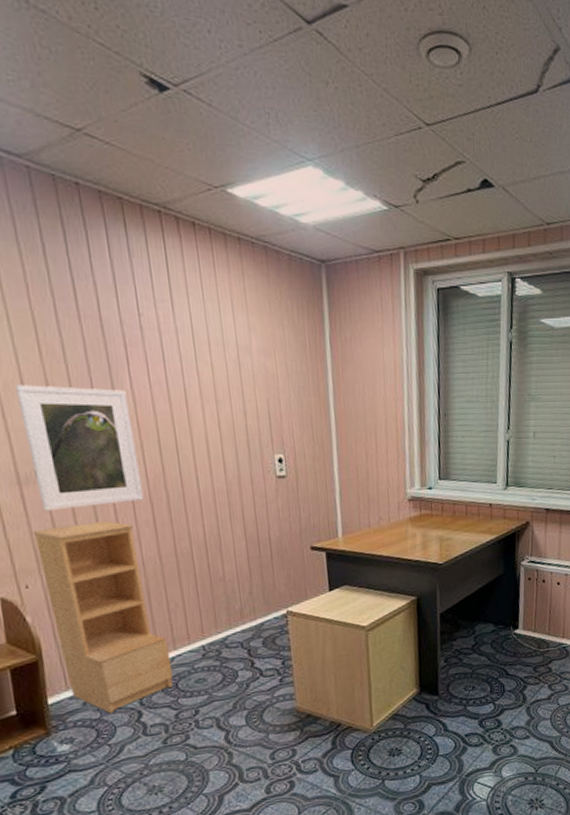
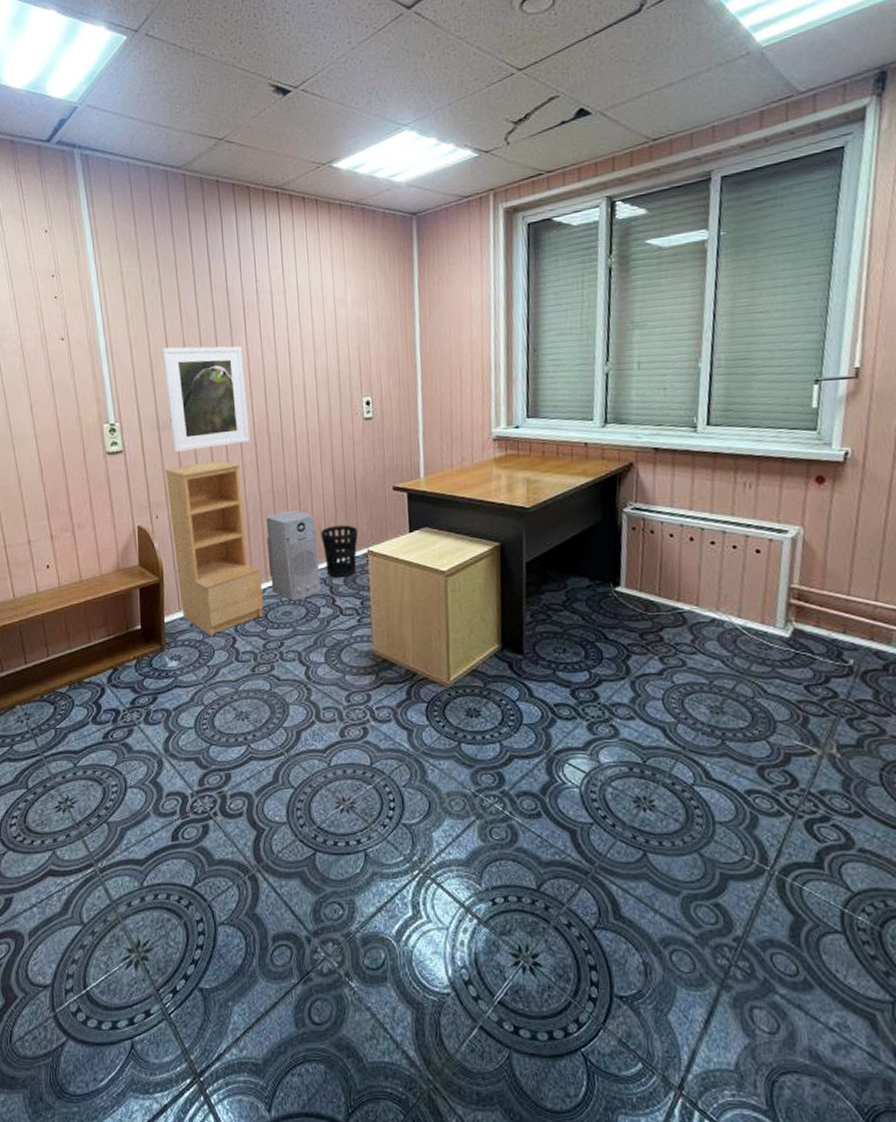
air purifier: none [169,572,239,668] -> present [266,509,322,601]
wastebasket: none [234,586,276,640] -> present [321,525,358,578]

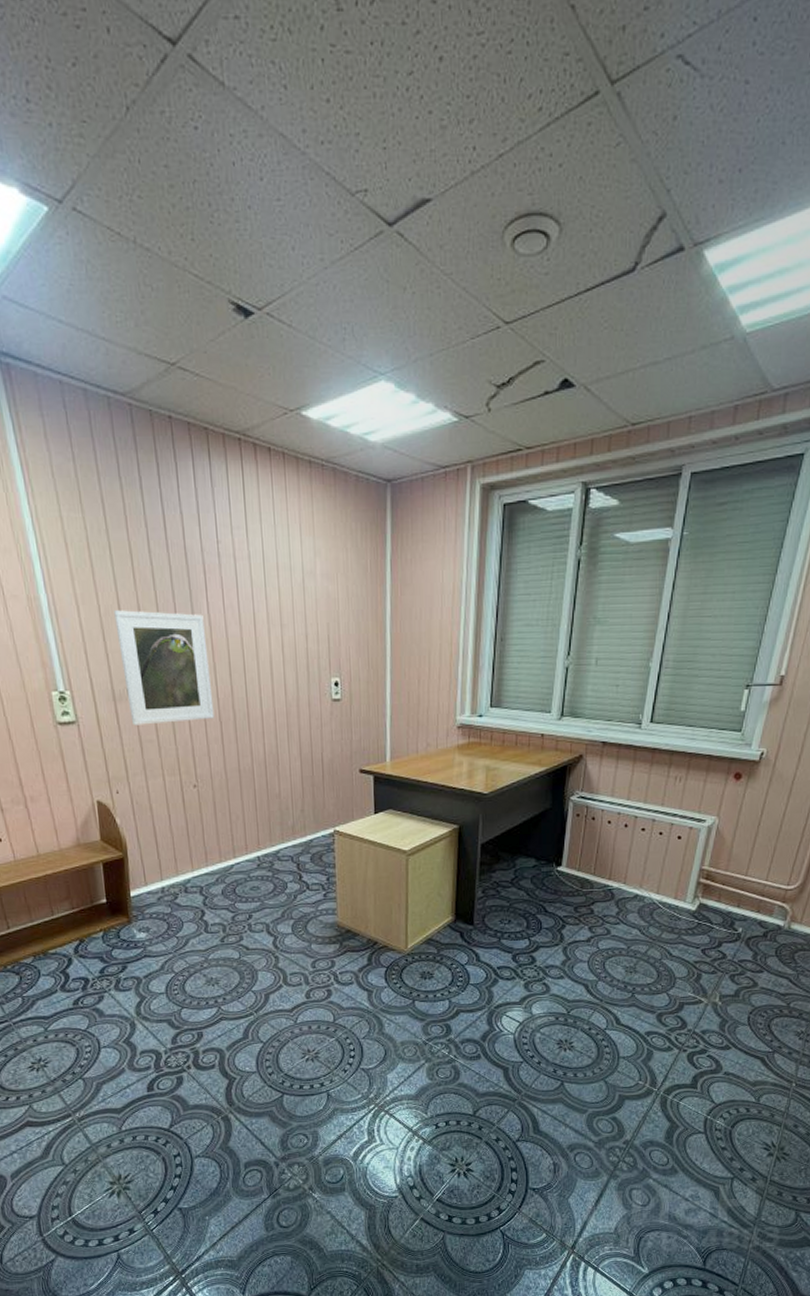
bookshelf: present [164,460,264,637] -> none [123,736,232,910]
air purifier: present [266,509,322,601] -> none [232,789,289,877]
wastebasket: present [321,525,358,578] -> none [288,805,325,855]

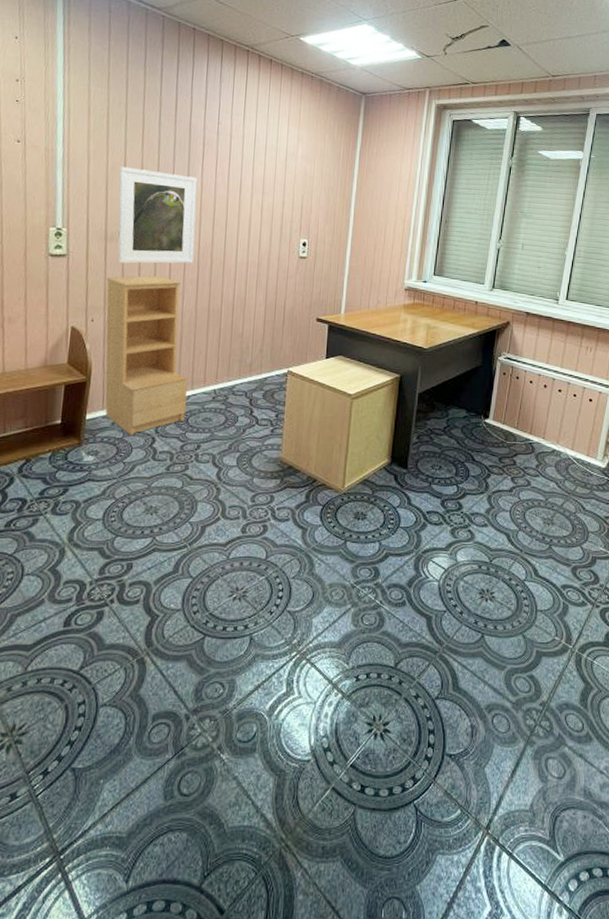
bookshelf: none [123,736,232,910] -> present [105,275,187,435]

